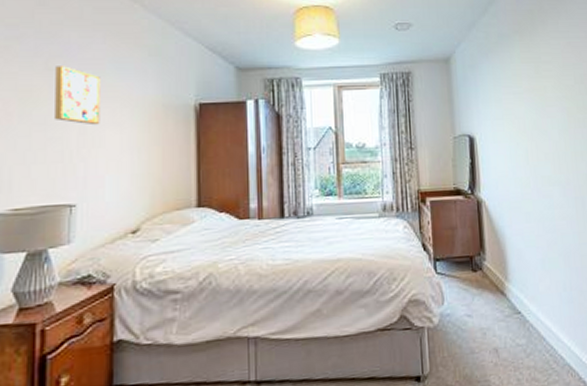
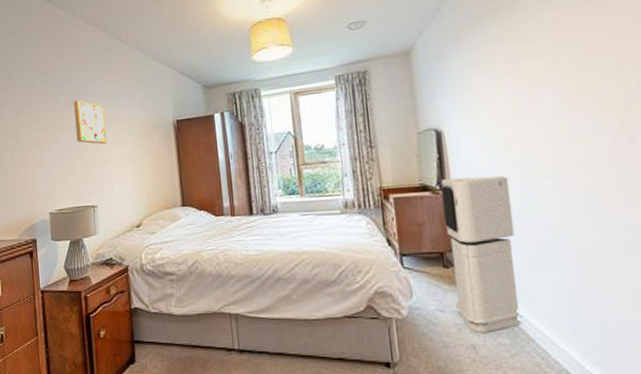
air purifier: none [472,182,536,336] -> present [441,175,523,334]

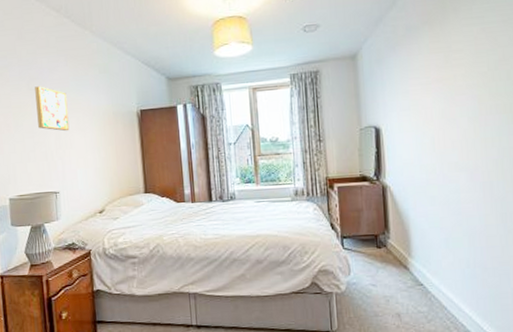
air purifier: present [441,175,523,334] -> none [377,168,438,304]

